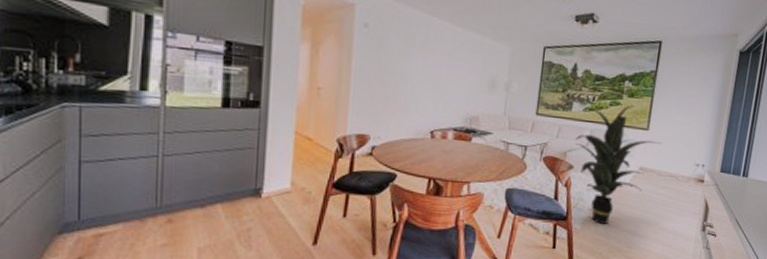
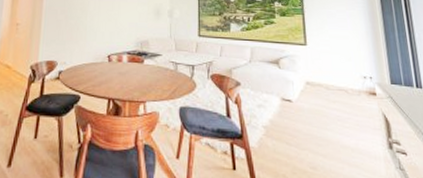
indoor plant: present [575,105,661,224] -> none [238,23,322,142]

